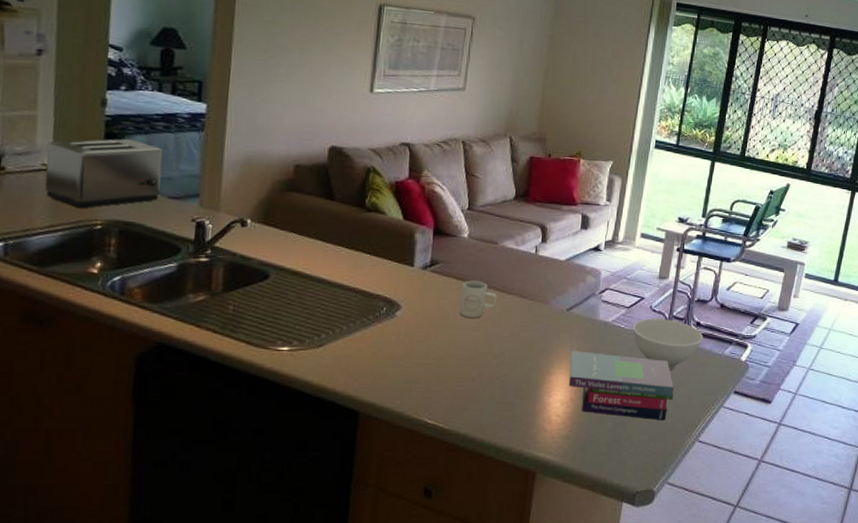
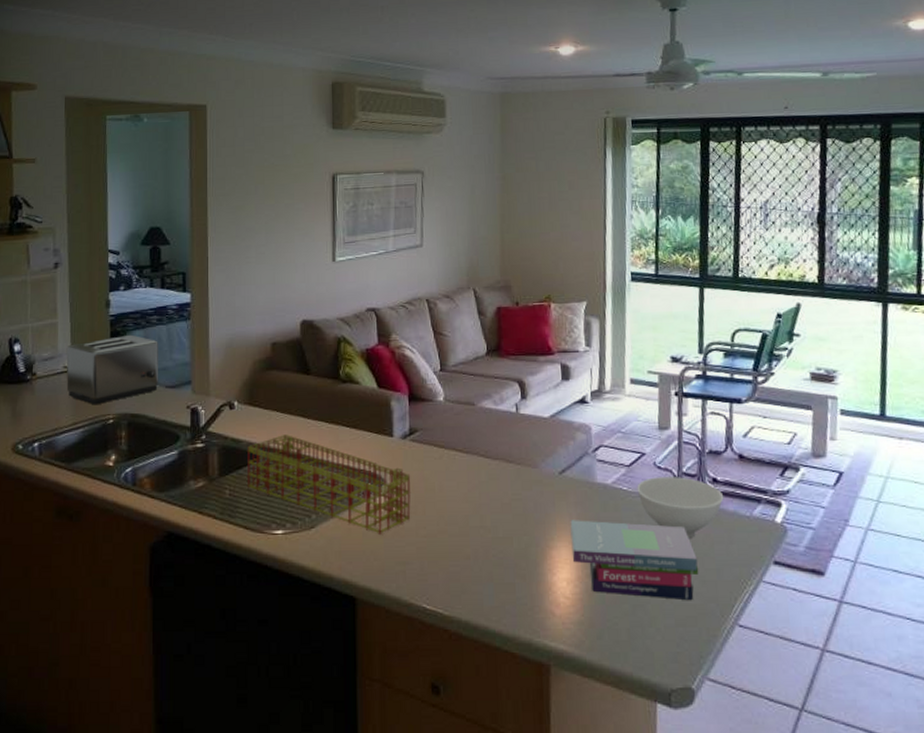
dish rack: none [254,256,427,355] -> present [246,435,411,534]
mug: present [459,280,498,318] -> none [443,447,483,488]

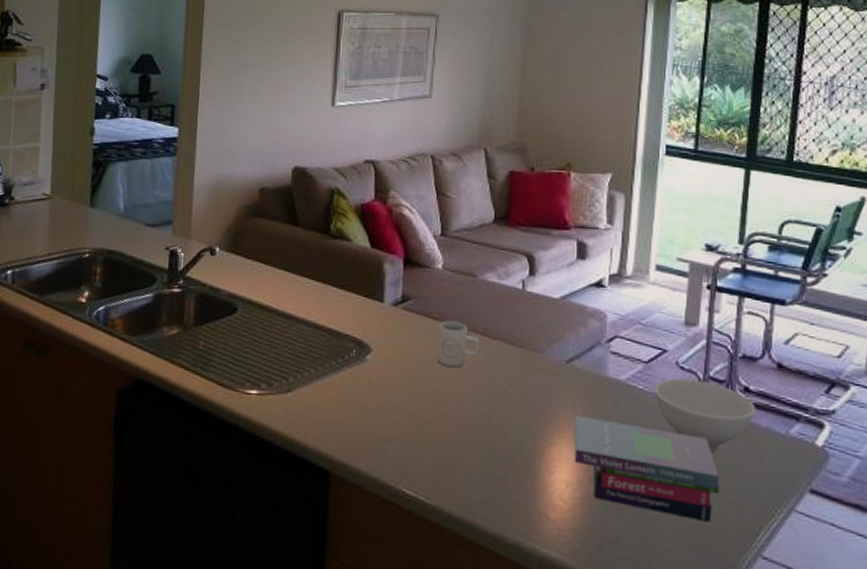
toaster: present [66,334,159,404] -> none [44,166,141,236]
dish rack: present [246,435,411,534] -> none [223,288,400,407]
mug: none [443,447,483,488] -> present [436,320,480,367]

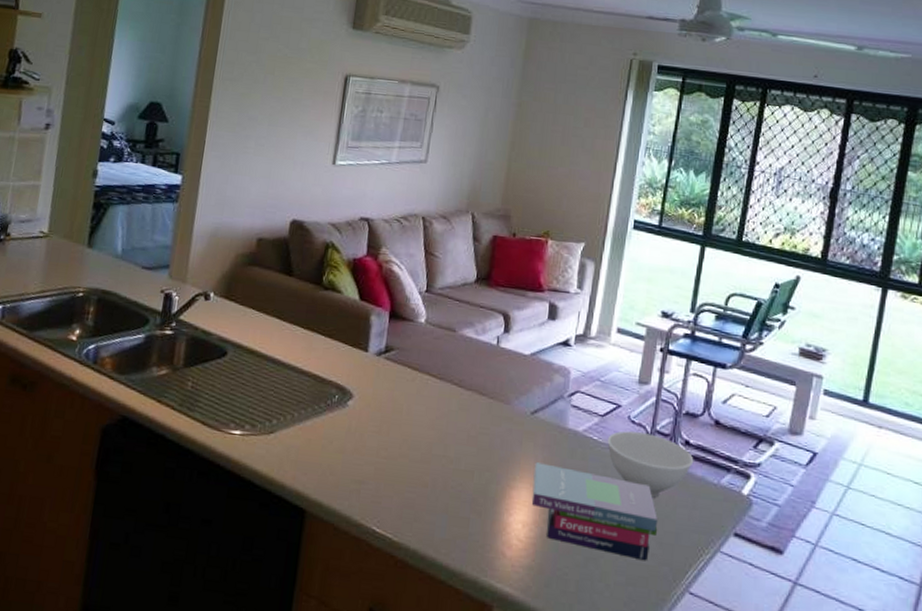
mug: present [436,320,480,367] -> none [413,371,455,415]

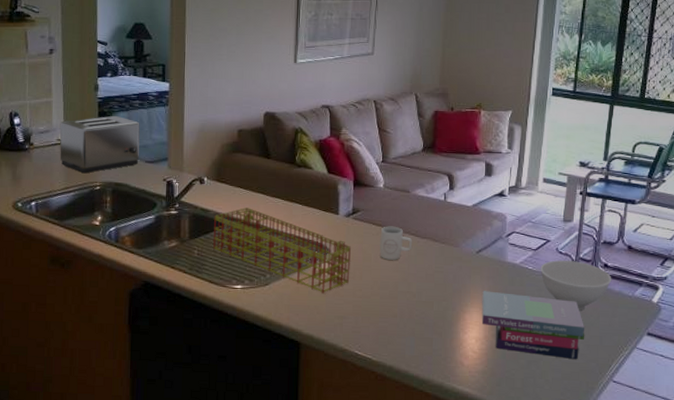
toaster: none [40,208,141,275] -> present [59,115,140,173]
dish rack: none [211,333,380,450] -> present [212,207,352,293]
mug: none [413,371,455,415] -> present [380,226,413,260]

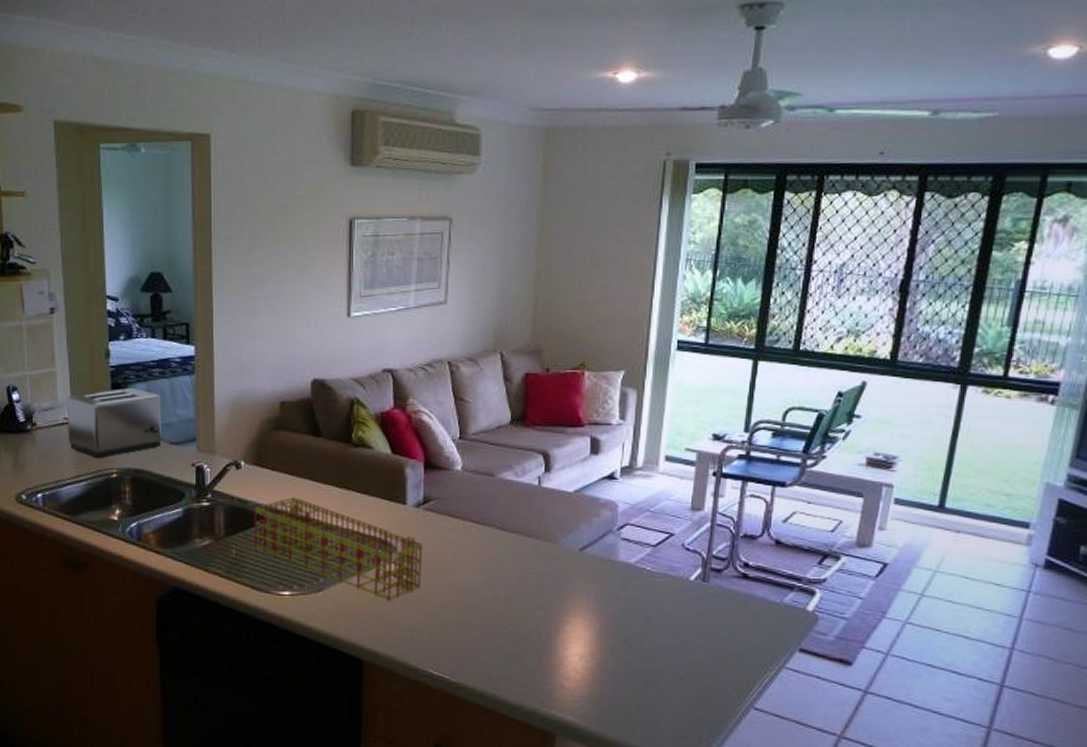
mug: present [380,226,413,260] -> none [458,518,499,560]
books: present [481,291,585,360] -> none [586,597,719,682]
bowl: present [540,260,612,311] -> none [661,559,754,621]

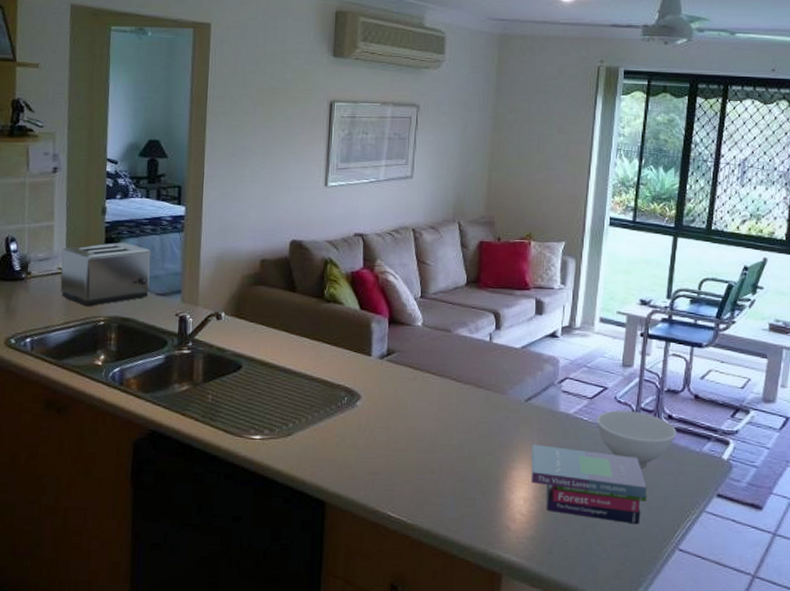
dish rack: present [253,497,423,601] -> none [229,347,385,446]
books: none [586,597,719,682] -> present [531,444,647,525]
bowl: none [661,559,754,621] -> present [597,410,677,468]

